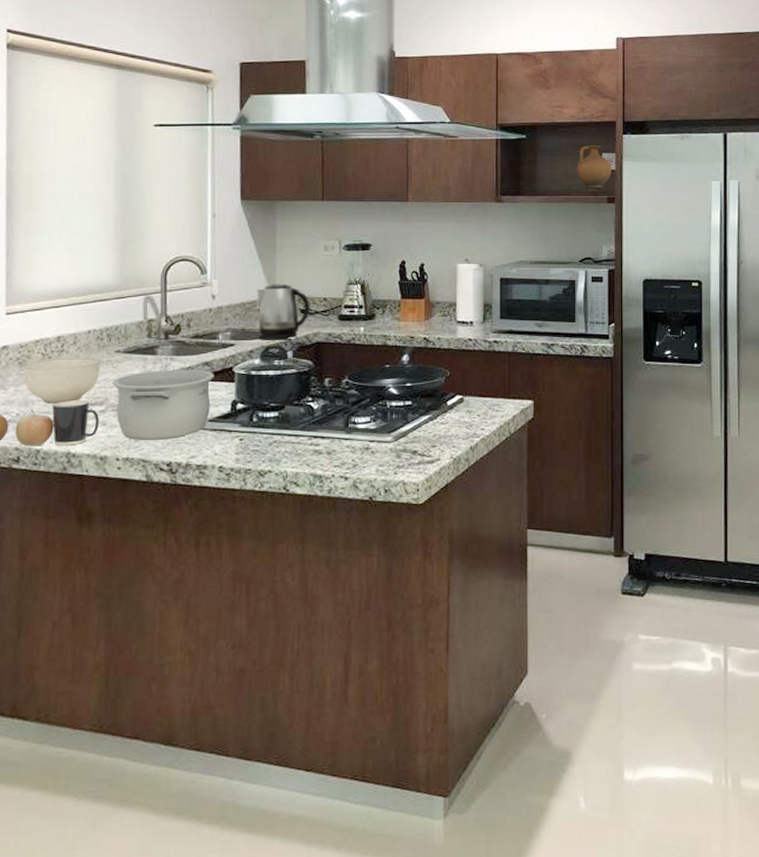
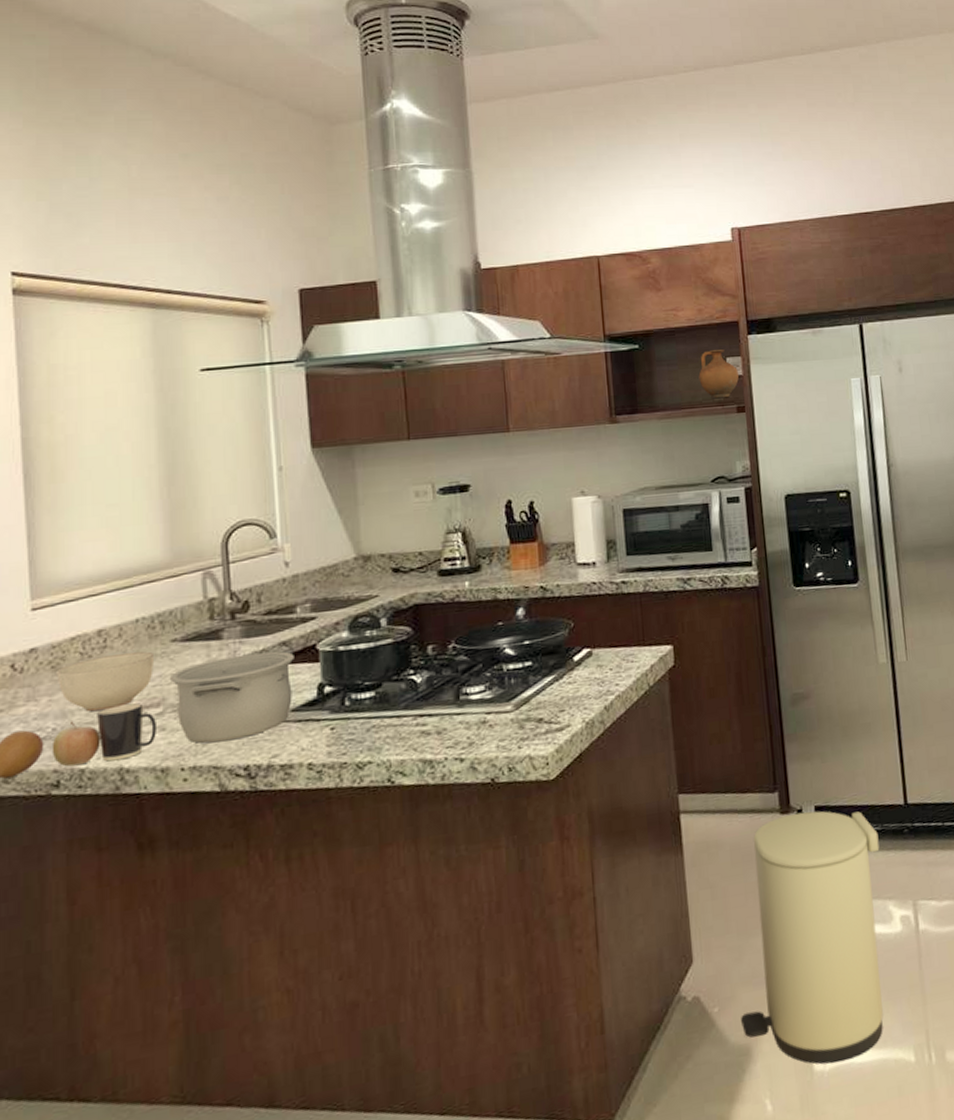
kettle: present [257,283,311,340] -> none [338,540,404,609]
pedal bin: none [565,557,699,775] -> present [741,811,883,1064]

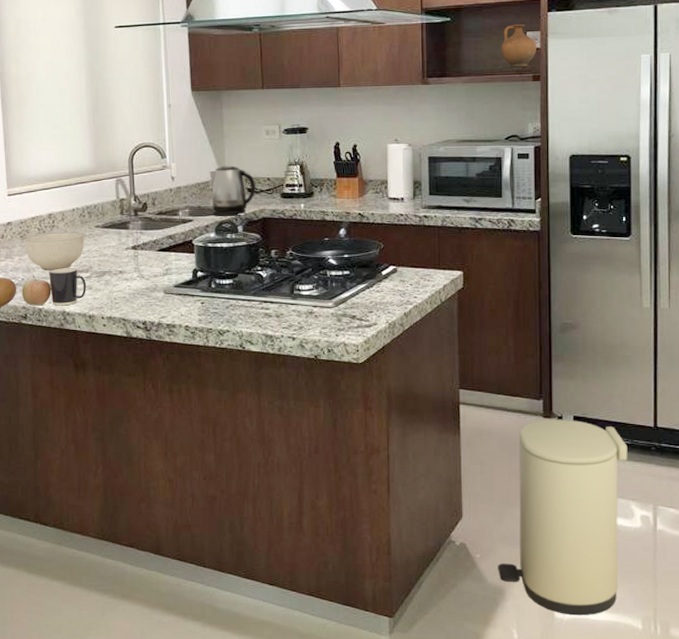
cooking pot: present [169,651,294,744] -> none [94,242,177,302]
kettle: none [338,540,404,609] -> present [209,165,256,216]

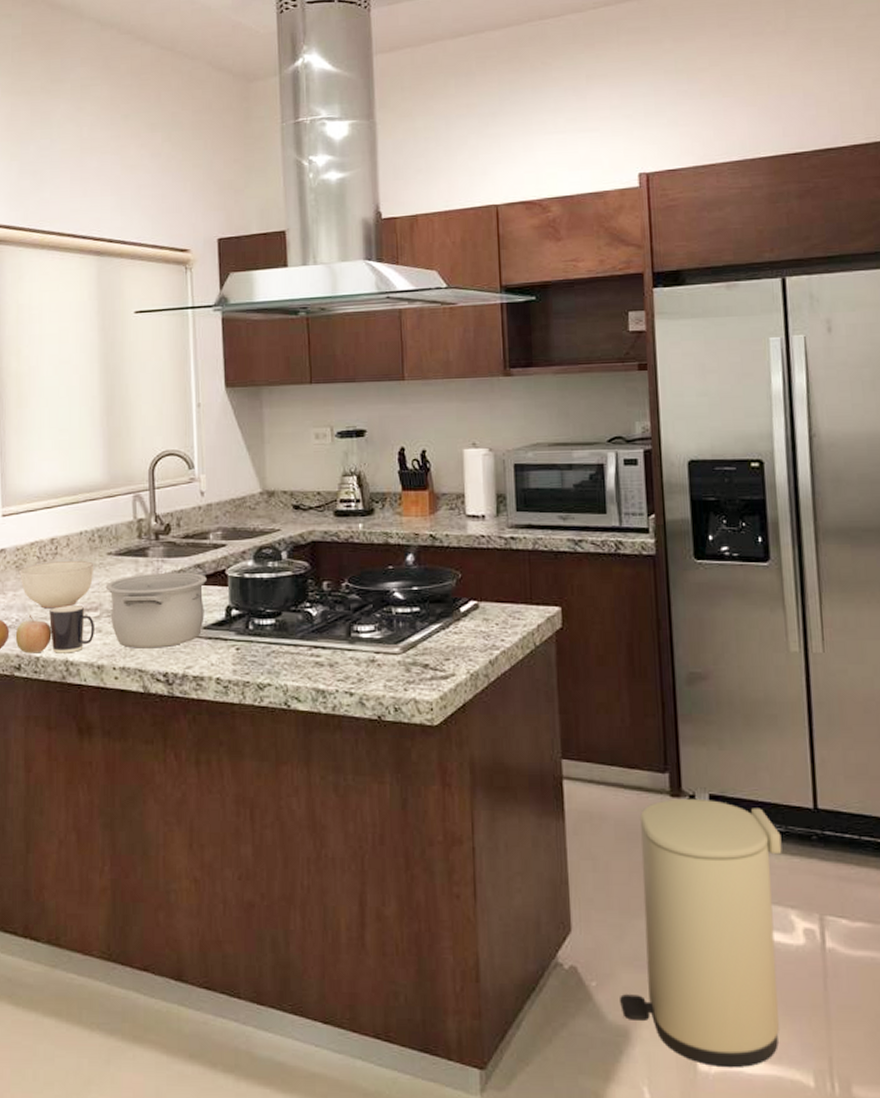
cooking pot: none [94,242,177,302] -> present [105,572,207,648]
kettle: present [209,165,256,216] -> none [246,477,304,540]
ceramic jug: present [501,24,536,68] -> none [598,303,641,355]

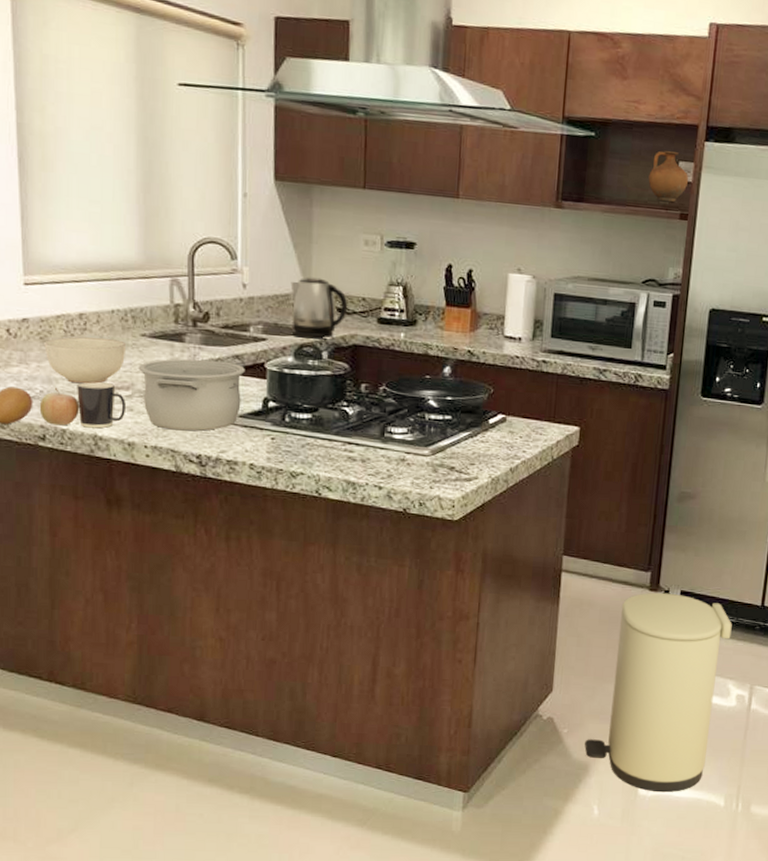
kettle: none [246,477,304,540] -> present [290,277,348,339]
ceramic jug: none [598,303,641,355] -> present [648,150,688,203]

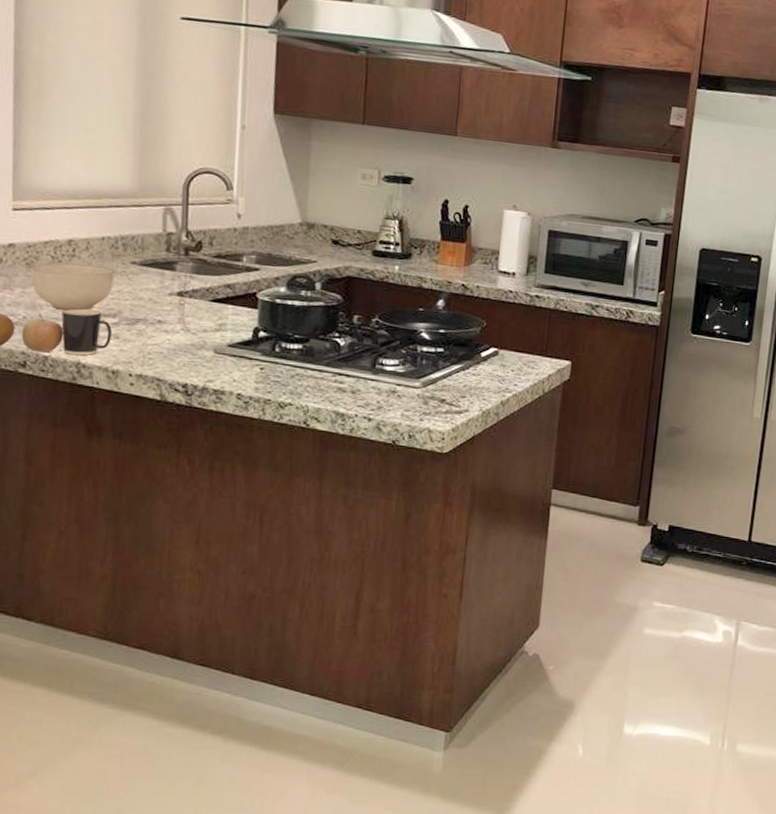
cooking pot: present [138,359,245,431] -> none [126,287,236,360]
kettle: present [290,277,348,339] -> none [285,209,343,270]
pedal bin: present [584,592,732,792] -> none [570,527,720,730]
ceramic jug: present [648,150,688,203] -> none [642,96,681,146]

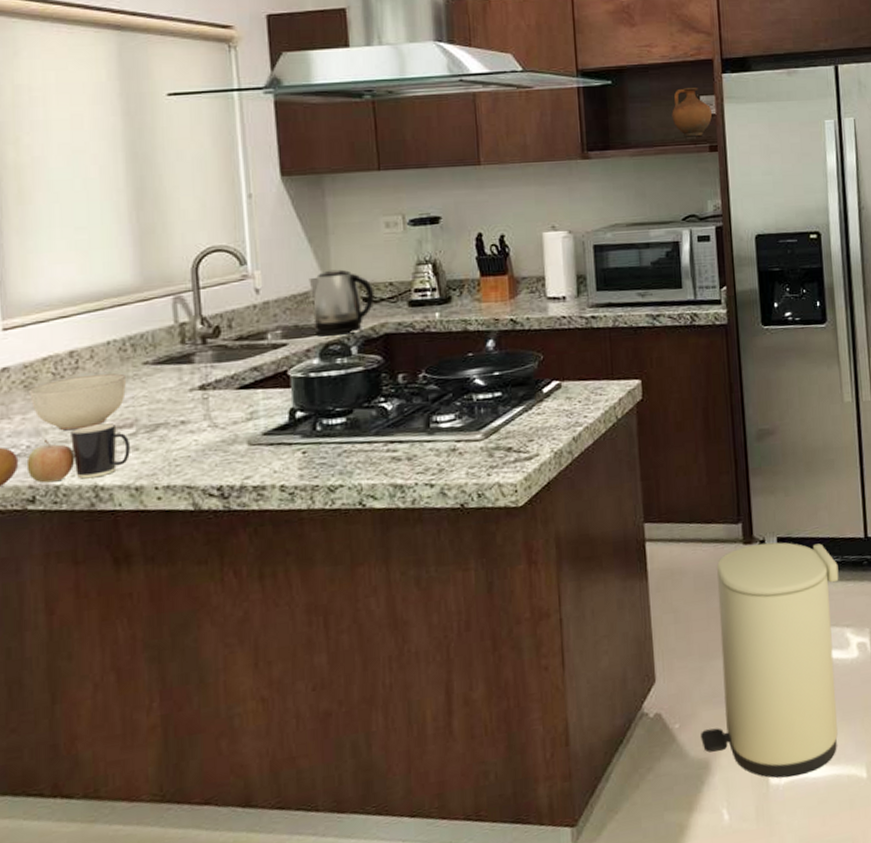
kettle: none [285,209,343,270] -> present [309,269,375,336]
pedal bin: none [570,527,720,730] -> present [701,542,839,778]
ceramic jug: none [642,96,681,146] -> present [671,88,712,137]

